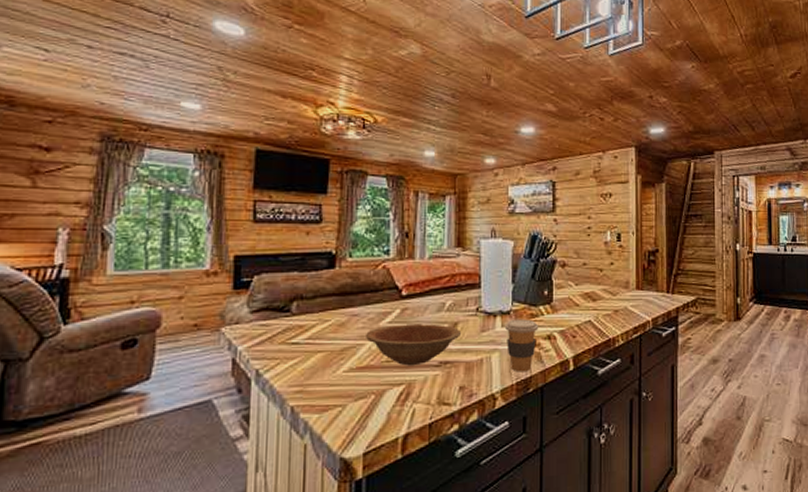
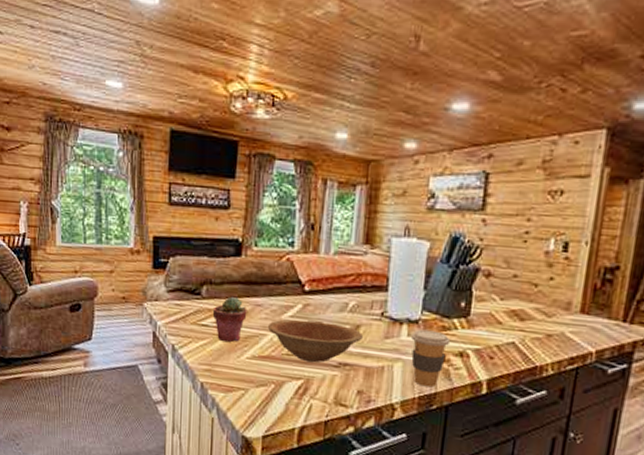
potted succulent: none [304,309,343,357] -> present [212,296,247,342]

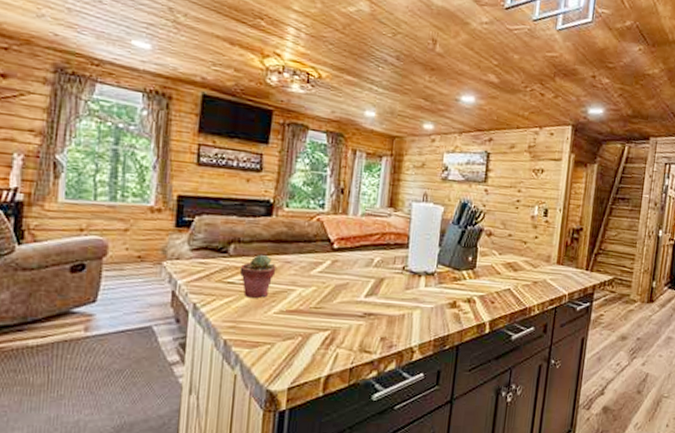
bowl: present [267,319,364,363] -> none [296,274,387,315]
coffee cup: present [411,329,451,388] -> none [428,280,461,330]

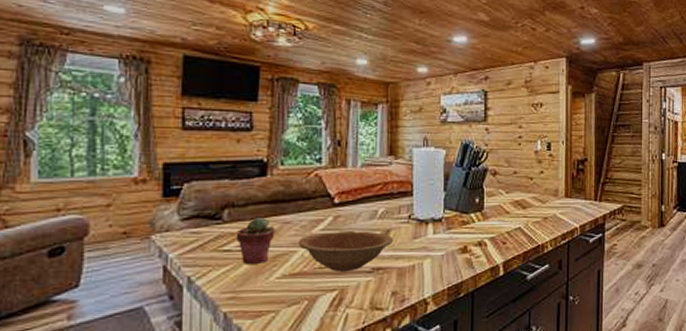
bowl: none [296,274,387,315] -> present [297,230,394,273]

